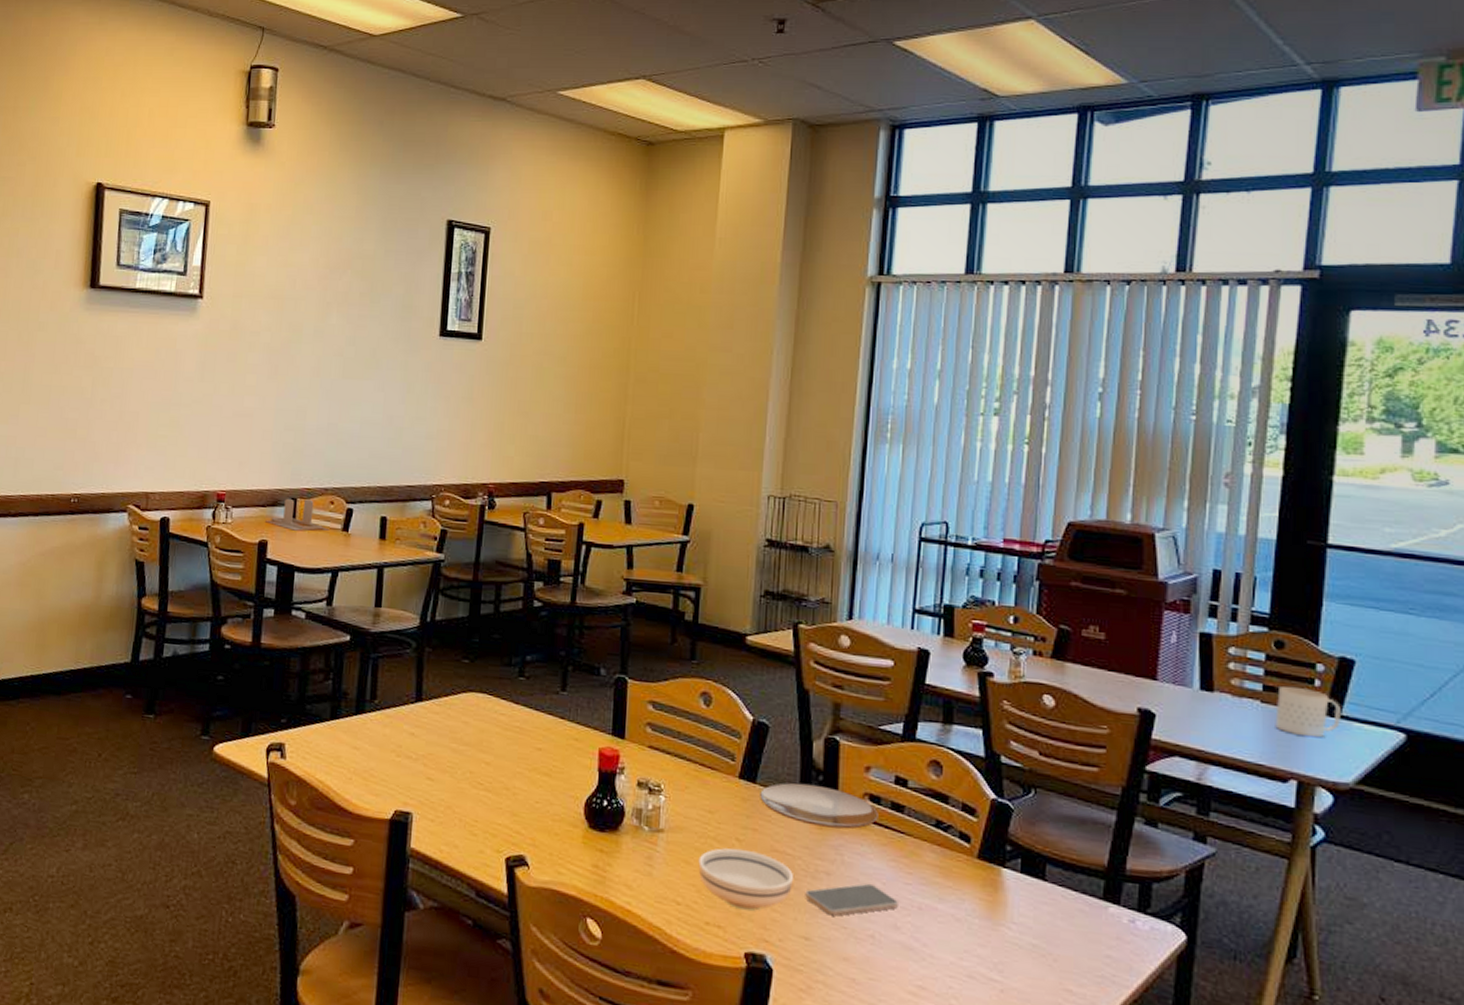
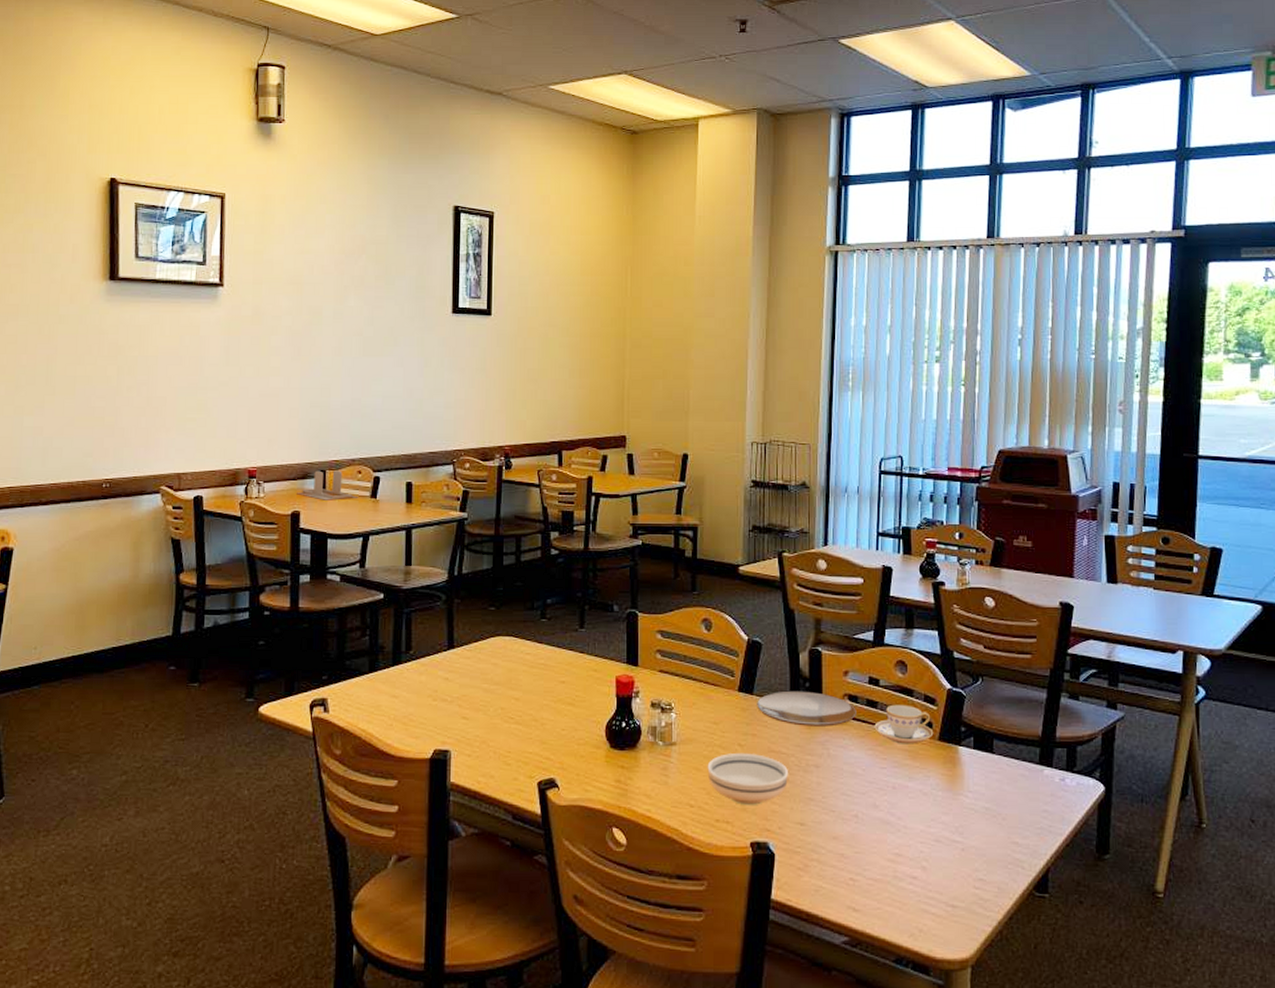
mobile phone: present [805,883,898,916] -> none [799,771,876,802]
teacup: none [899,810,972,860] -> present [874,704,934,744]
mug: present [1275,686,1341,738] -> none [1165,575,1214,615]

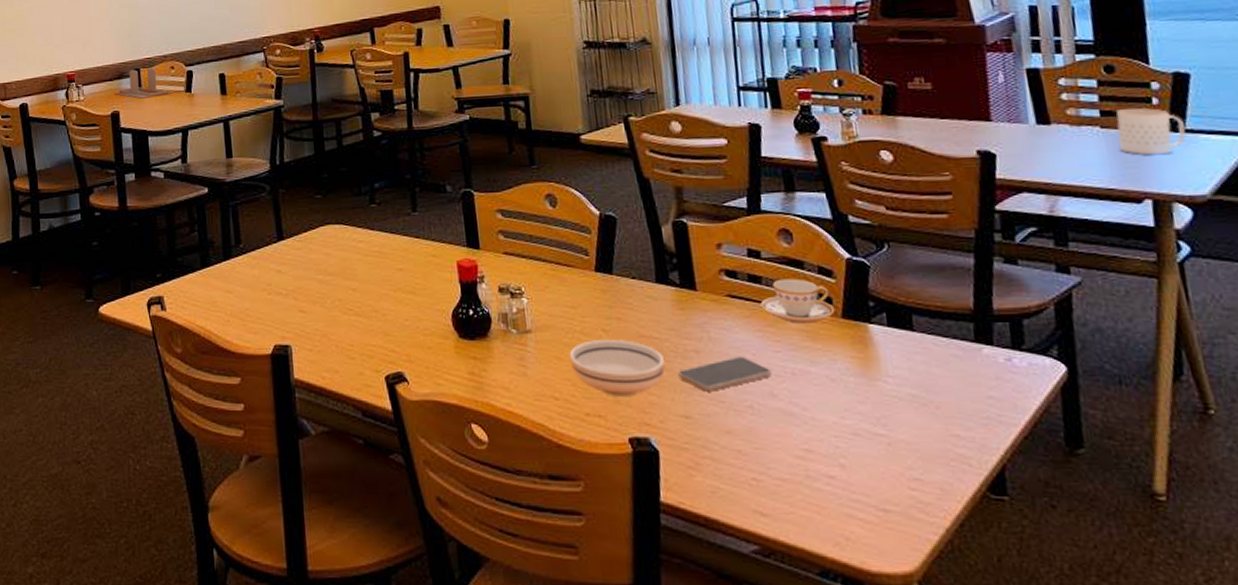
plate: present [757,690,856,727] -> none [618,268,738,307]
mobile phone: none [799,771,876,802] -> present [678,356,772,392]
mug: none [1165,575,1214,615] -> present [1116,108,1186,156]

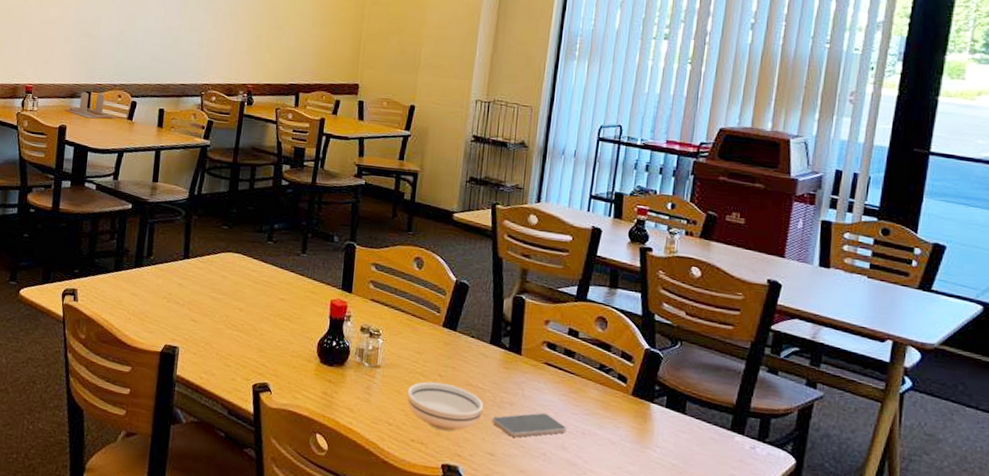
teacup: present [760,278,835,324] -> none [569,356,628,396]
mug: present [1116,108,1186,156] -> none [877,265,932,308]

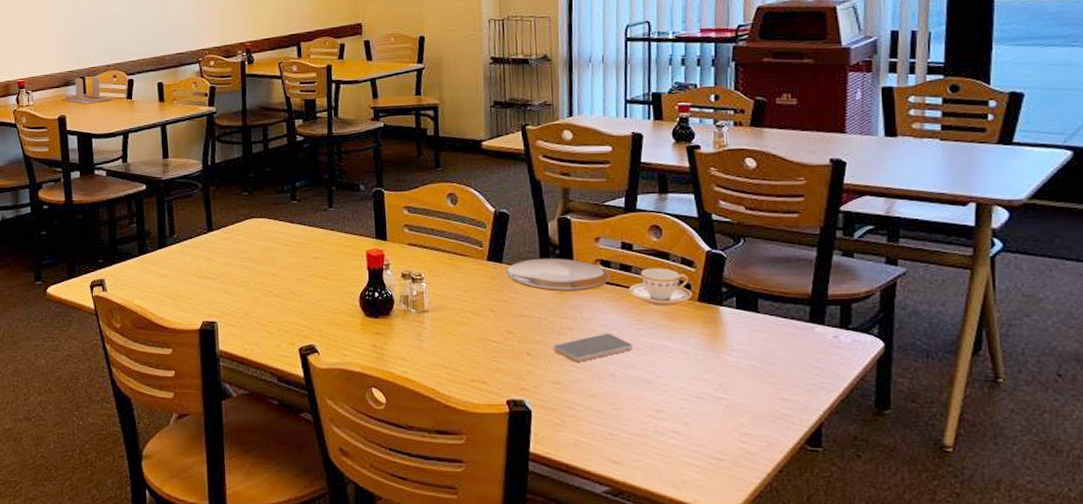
bowl: present [407,381,484,431] -> none [460,317,543,366]
plate: none [459,331,554,370] -> present [506,258,610,291]
teacup: none [569,356,628,396] -> present [629,268,693,306]

